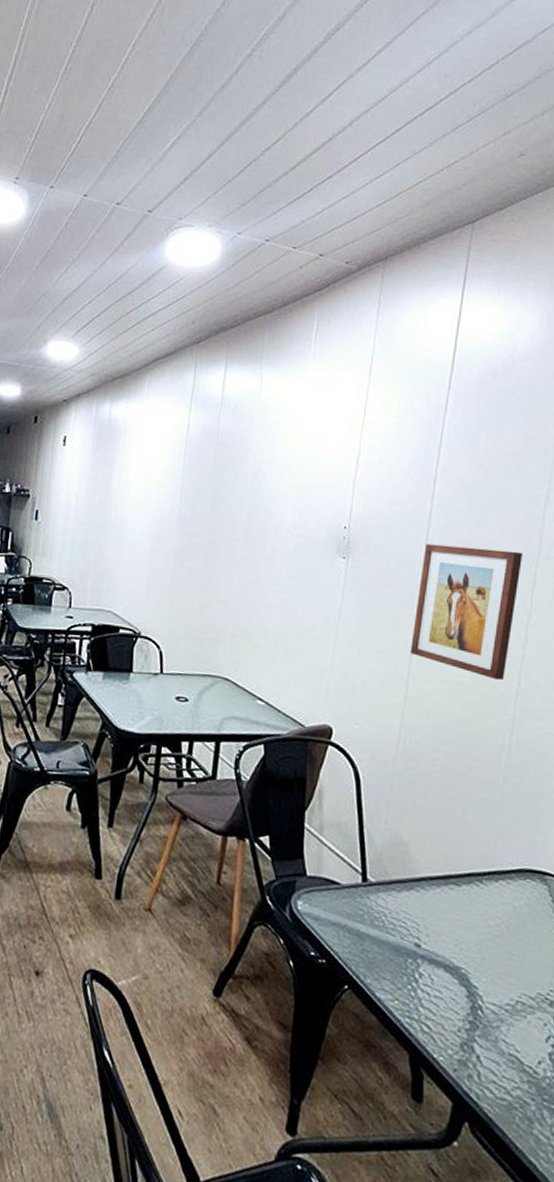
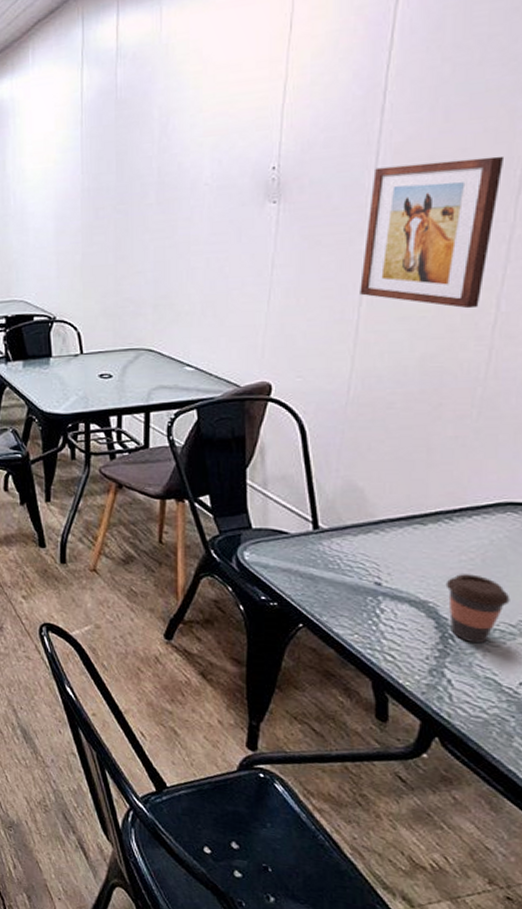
coffee cup: none [476,940,530,1017] -> present [445,574,510,644]

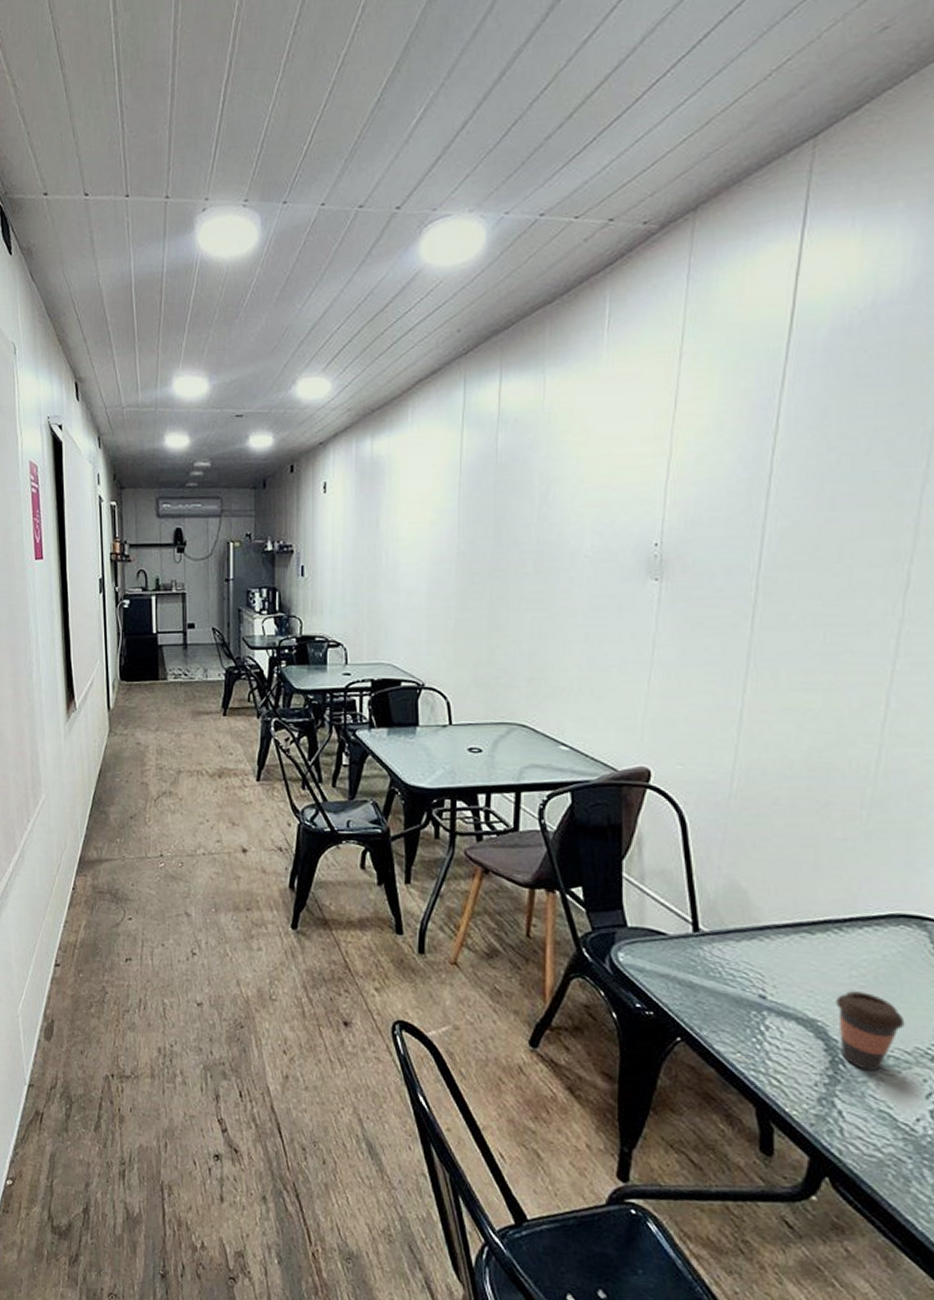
wall art: present [360,155,505,309] -> none [744,548,892,704]

